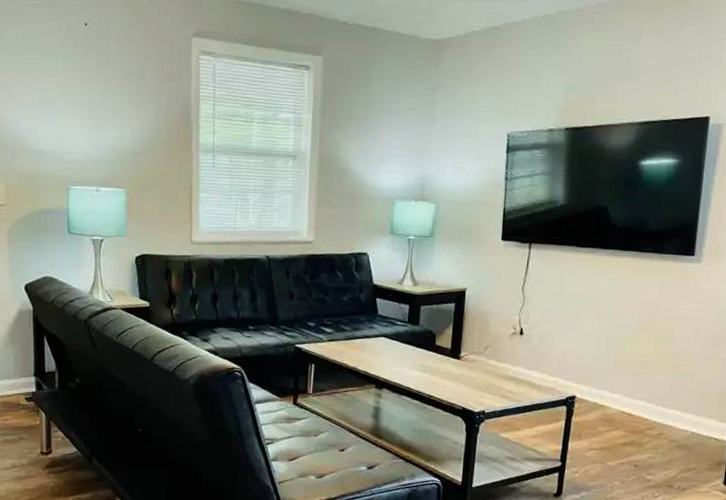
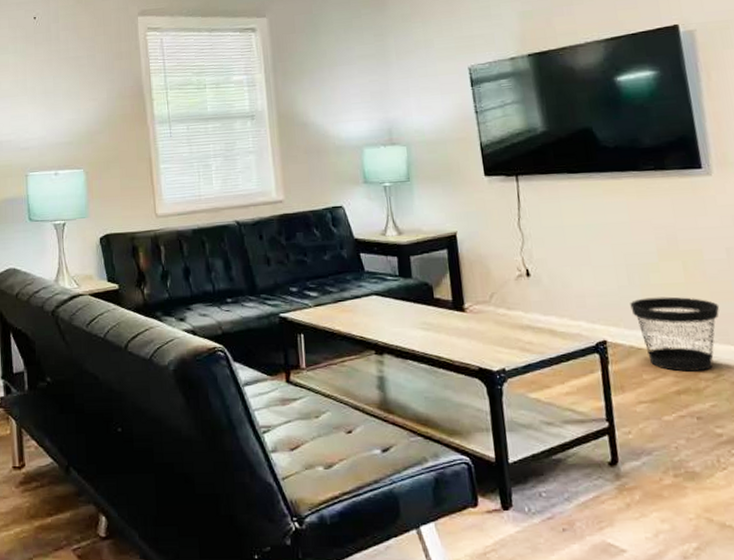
wastebasket: none [602,364,677,429] -> present [630,296,720,372]

